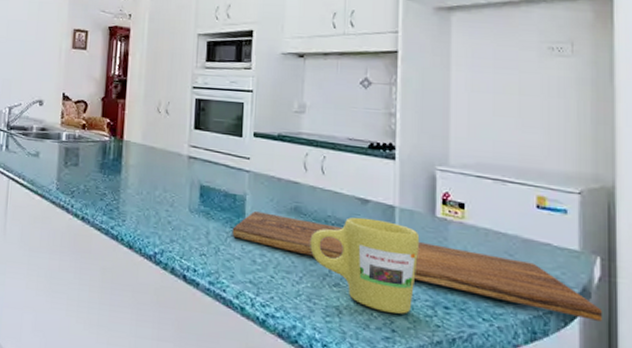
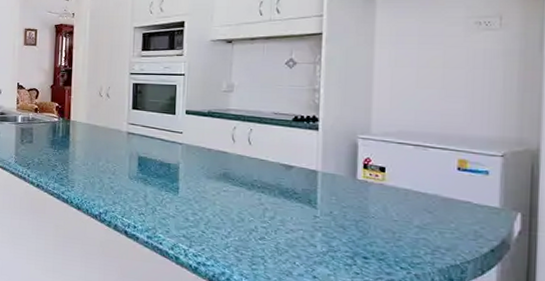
cutting board: present [232,211,603,321] -> none [167,177,522,270]
mug: present [310,217,420,314] -> none [237,181,341,263]

